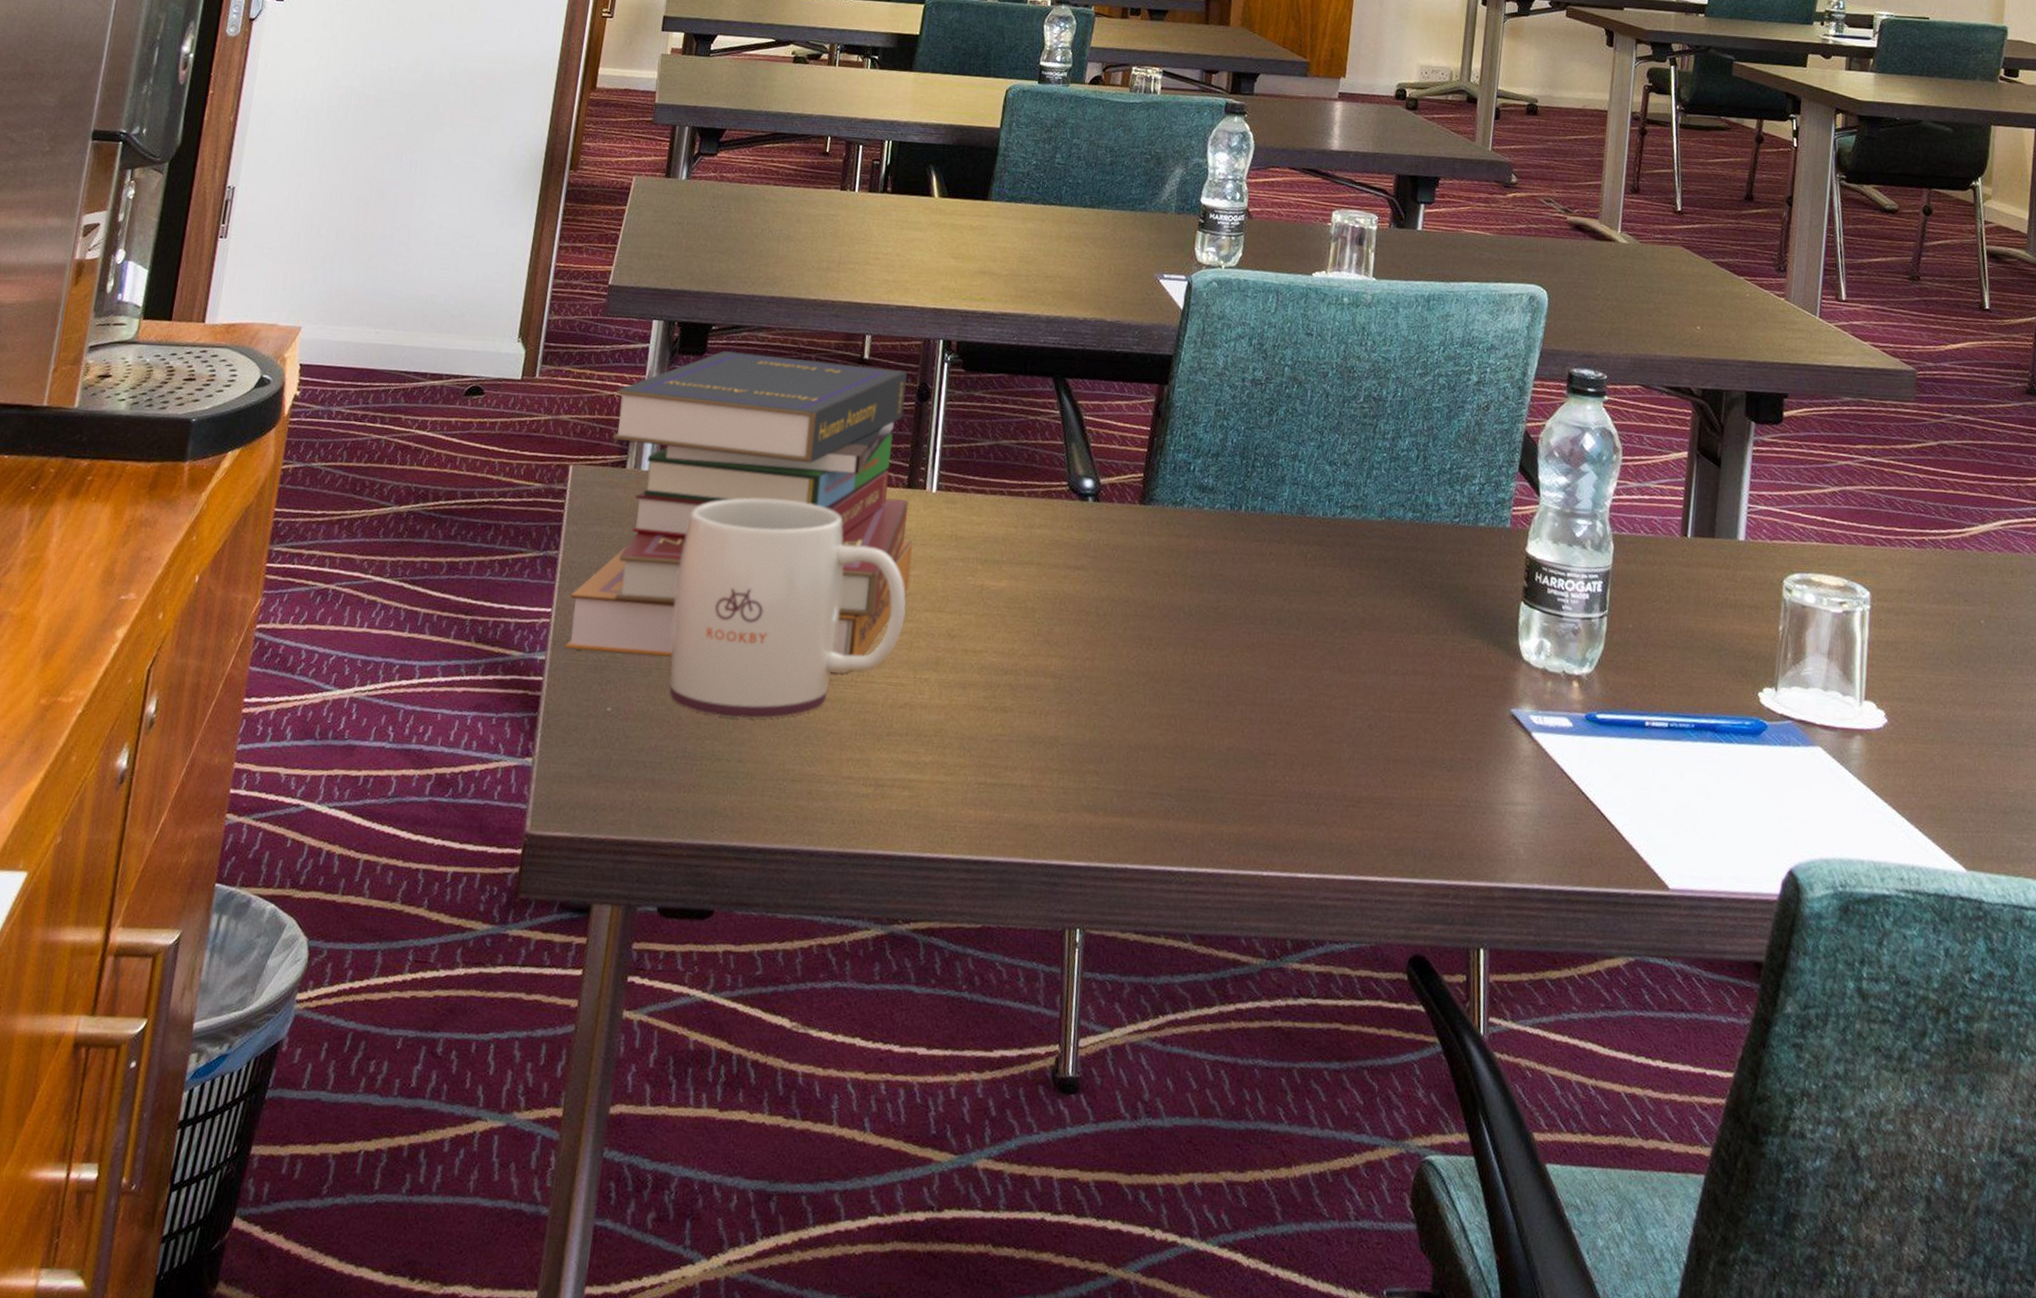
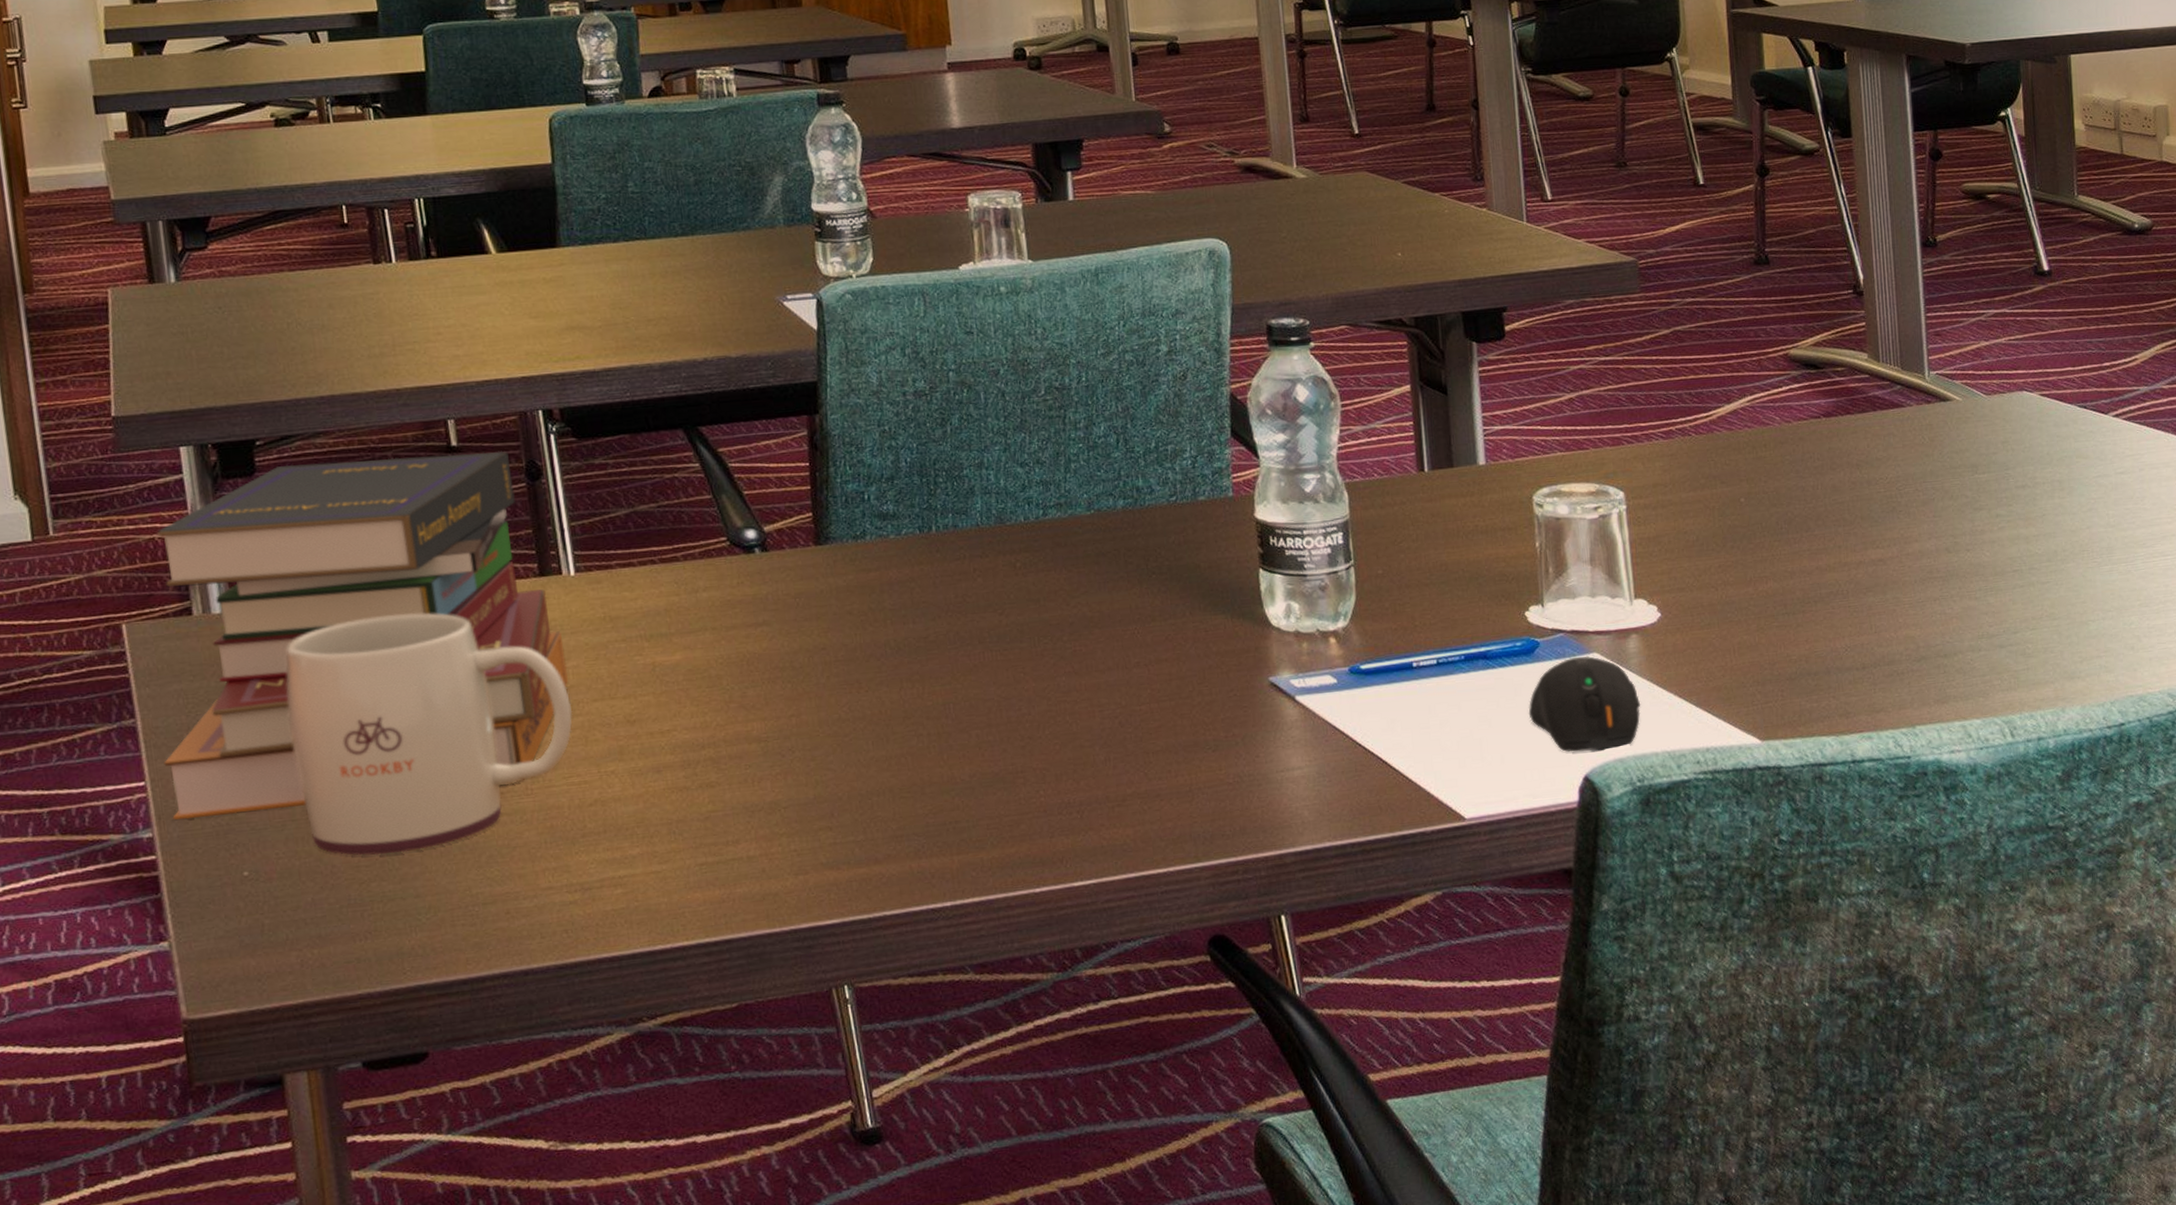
computer mouse: none [1746,747,1855,847] -> present [1528,655,1641,752]

